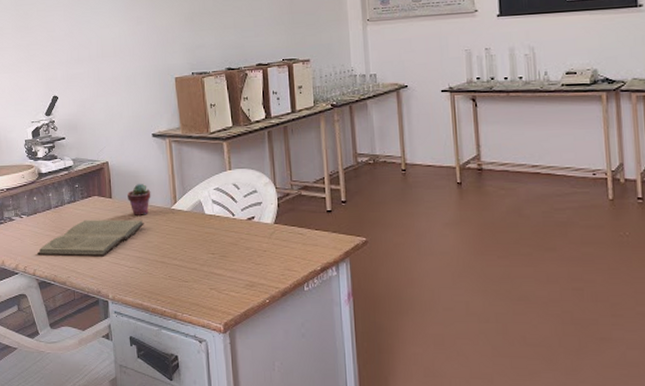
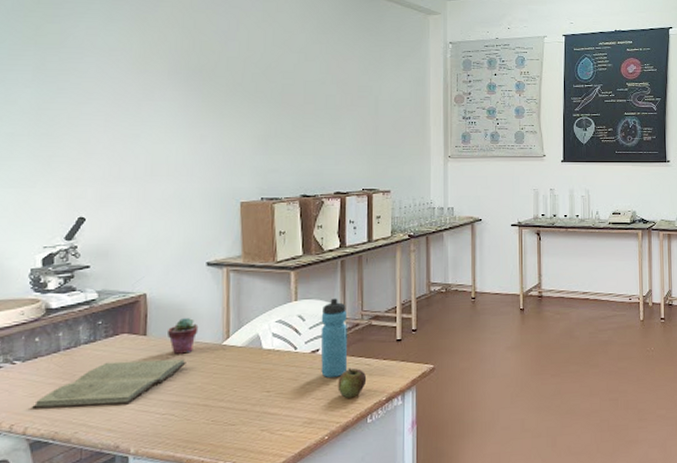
water bottle: none [254,168,282,245] -> present [320,298,348,379]
apple: none [274,236,301,265] -> present [337,368,367,398]

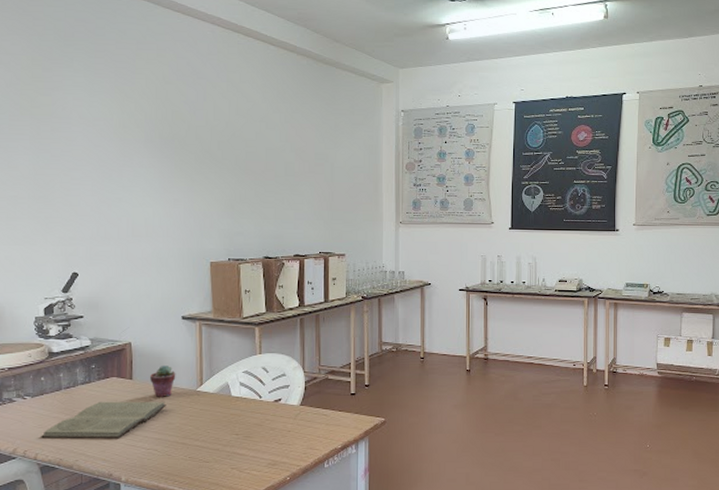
water bottle: present [320,298,348,379] -> none [282,353,307,426]
apple: present [337,368,367,398] -> none [298,417,324,444]

